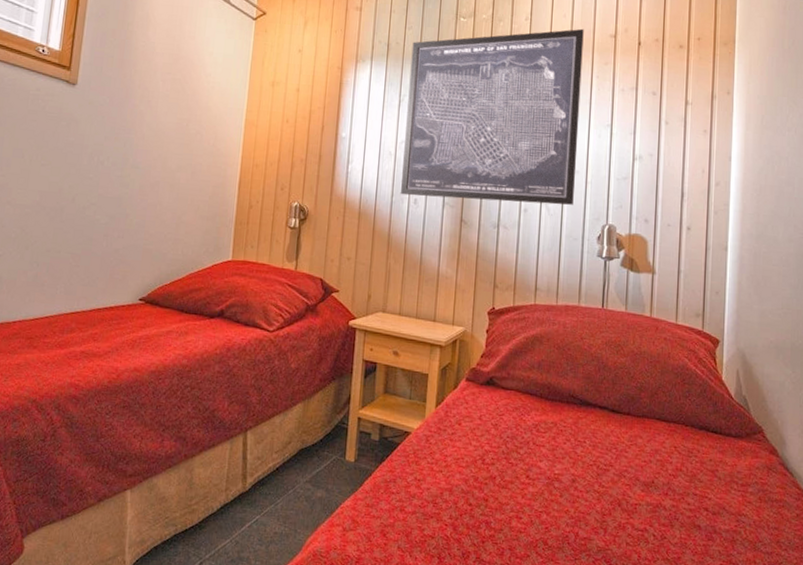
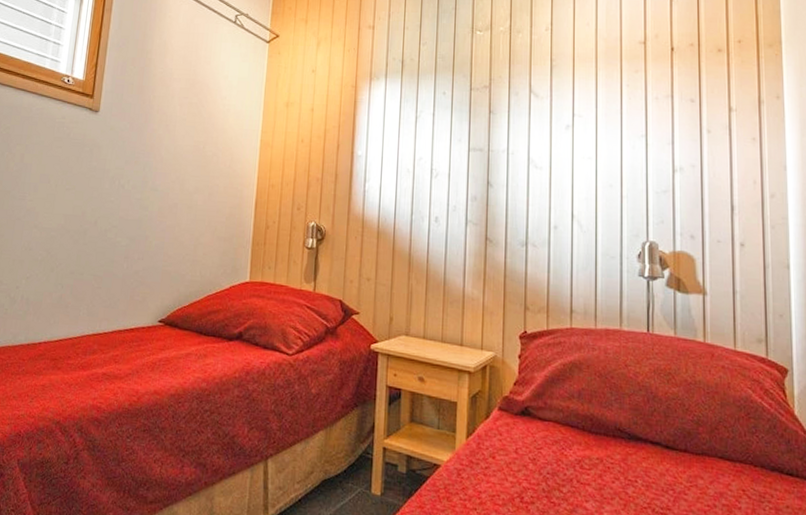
wall art: present [400,28,584,205] -> none [420,36,610,221]

